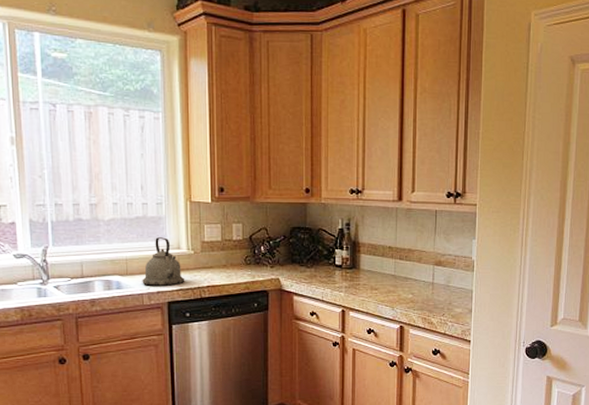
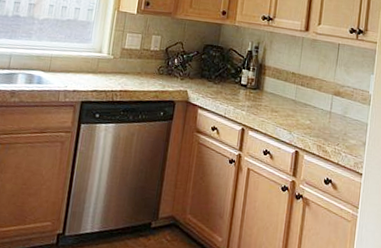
kettle: present [142,237,185,286] -> none [61,40,101,87]

